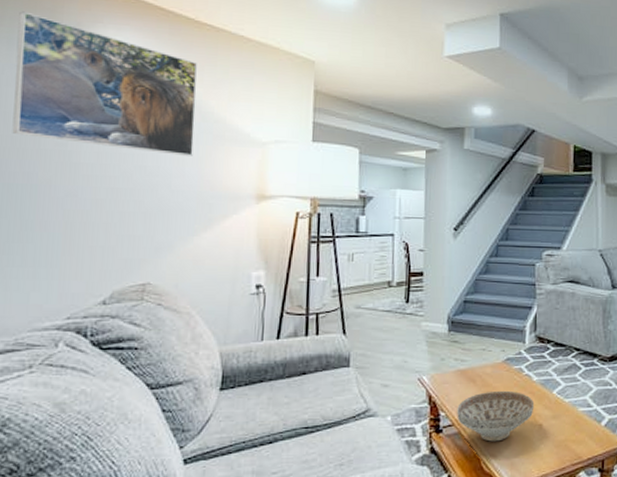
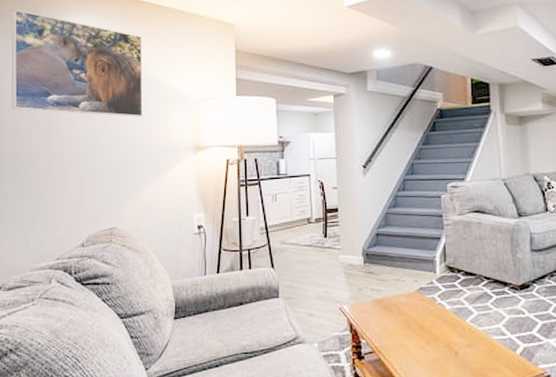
decorative bowl: present [457,390,535,442] -> none [376,319,449,369]

